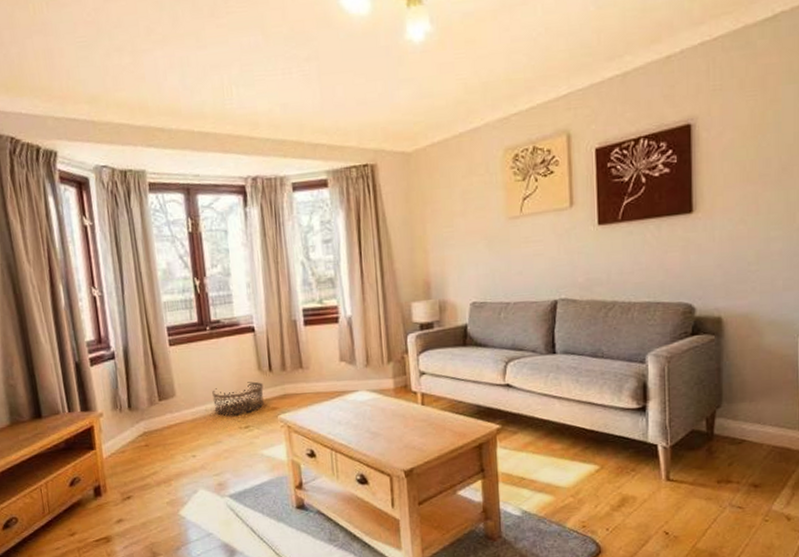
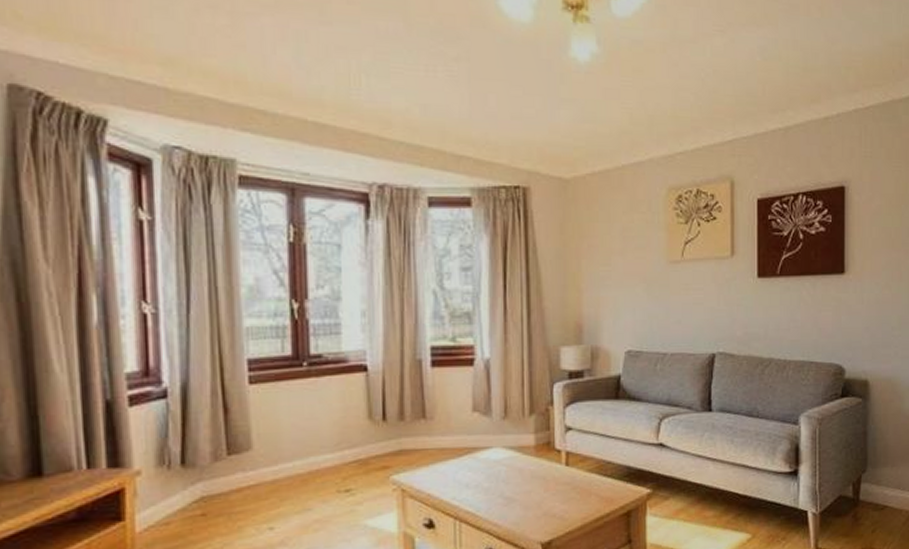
basket: present [212,381,264,416] -> none [304,433,373,476]

